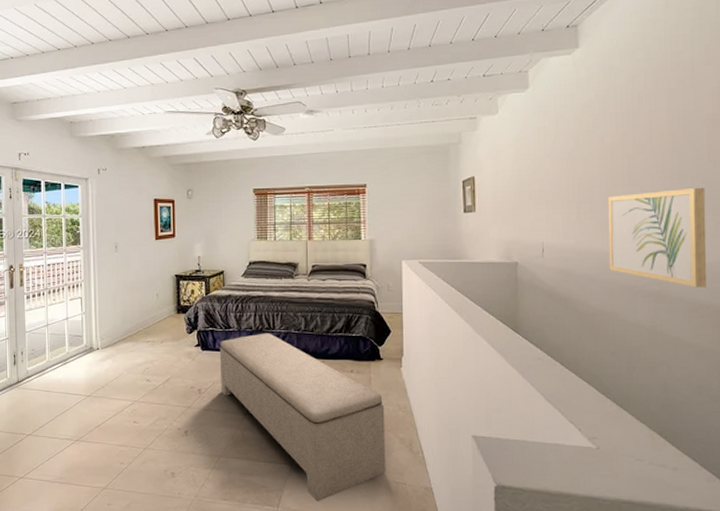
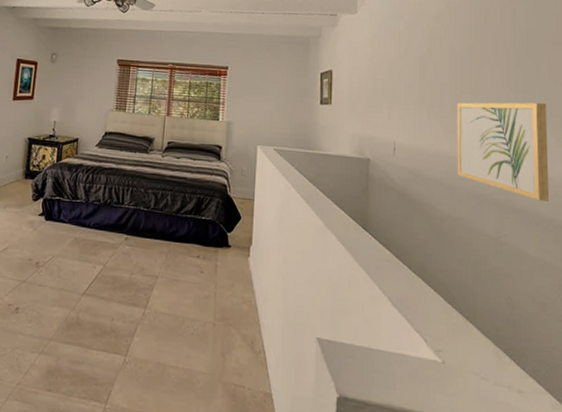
bench: present [220,333,386,501] -> none [60,207,229,400]

